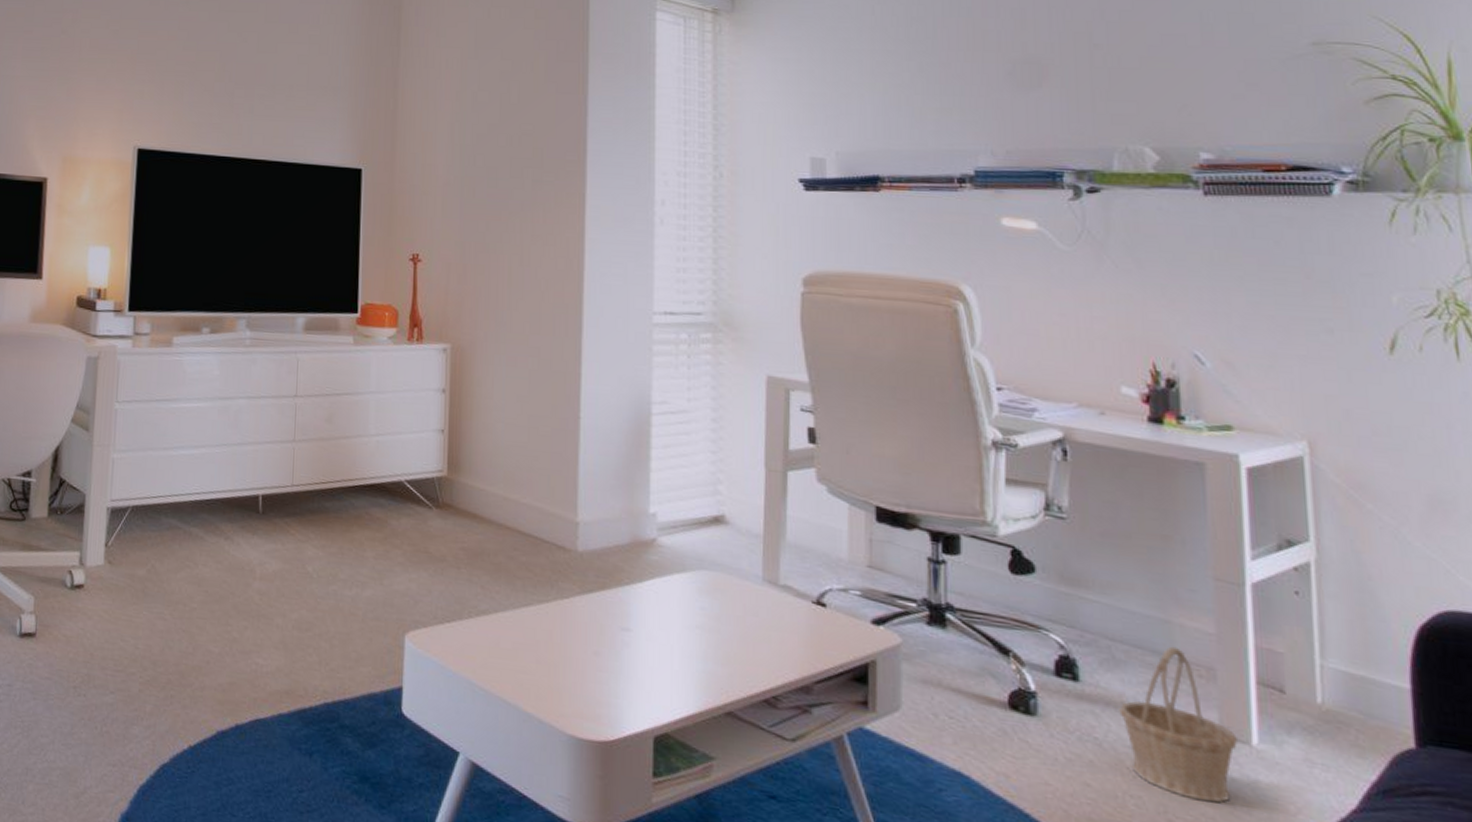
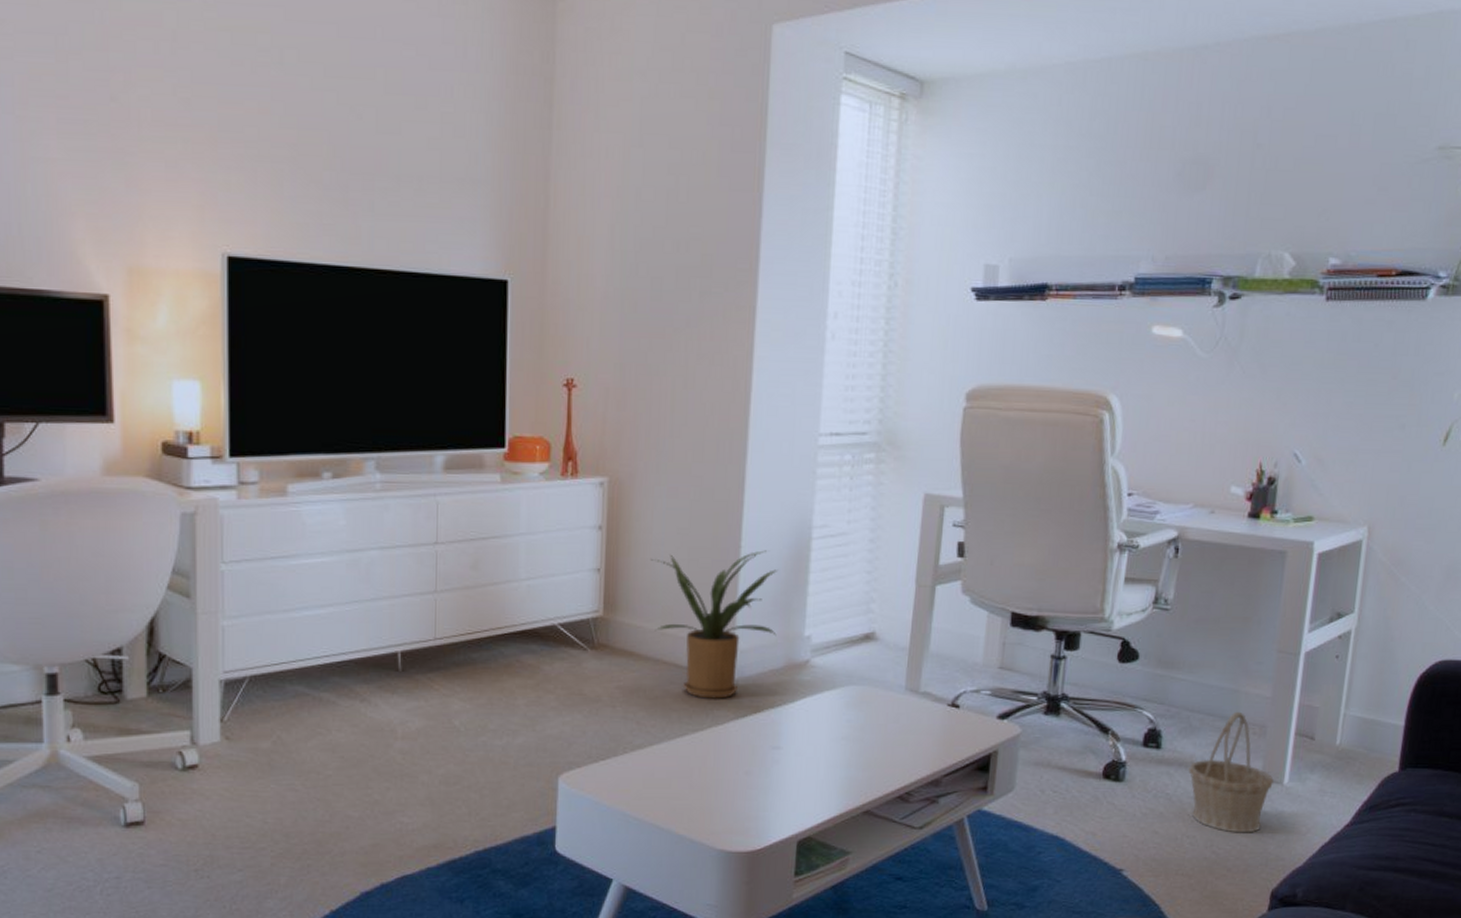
house plant: none [491,420,620,571] -> present [650,550,779,699]

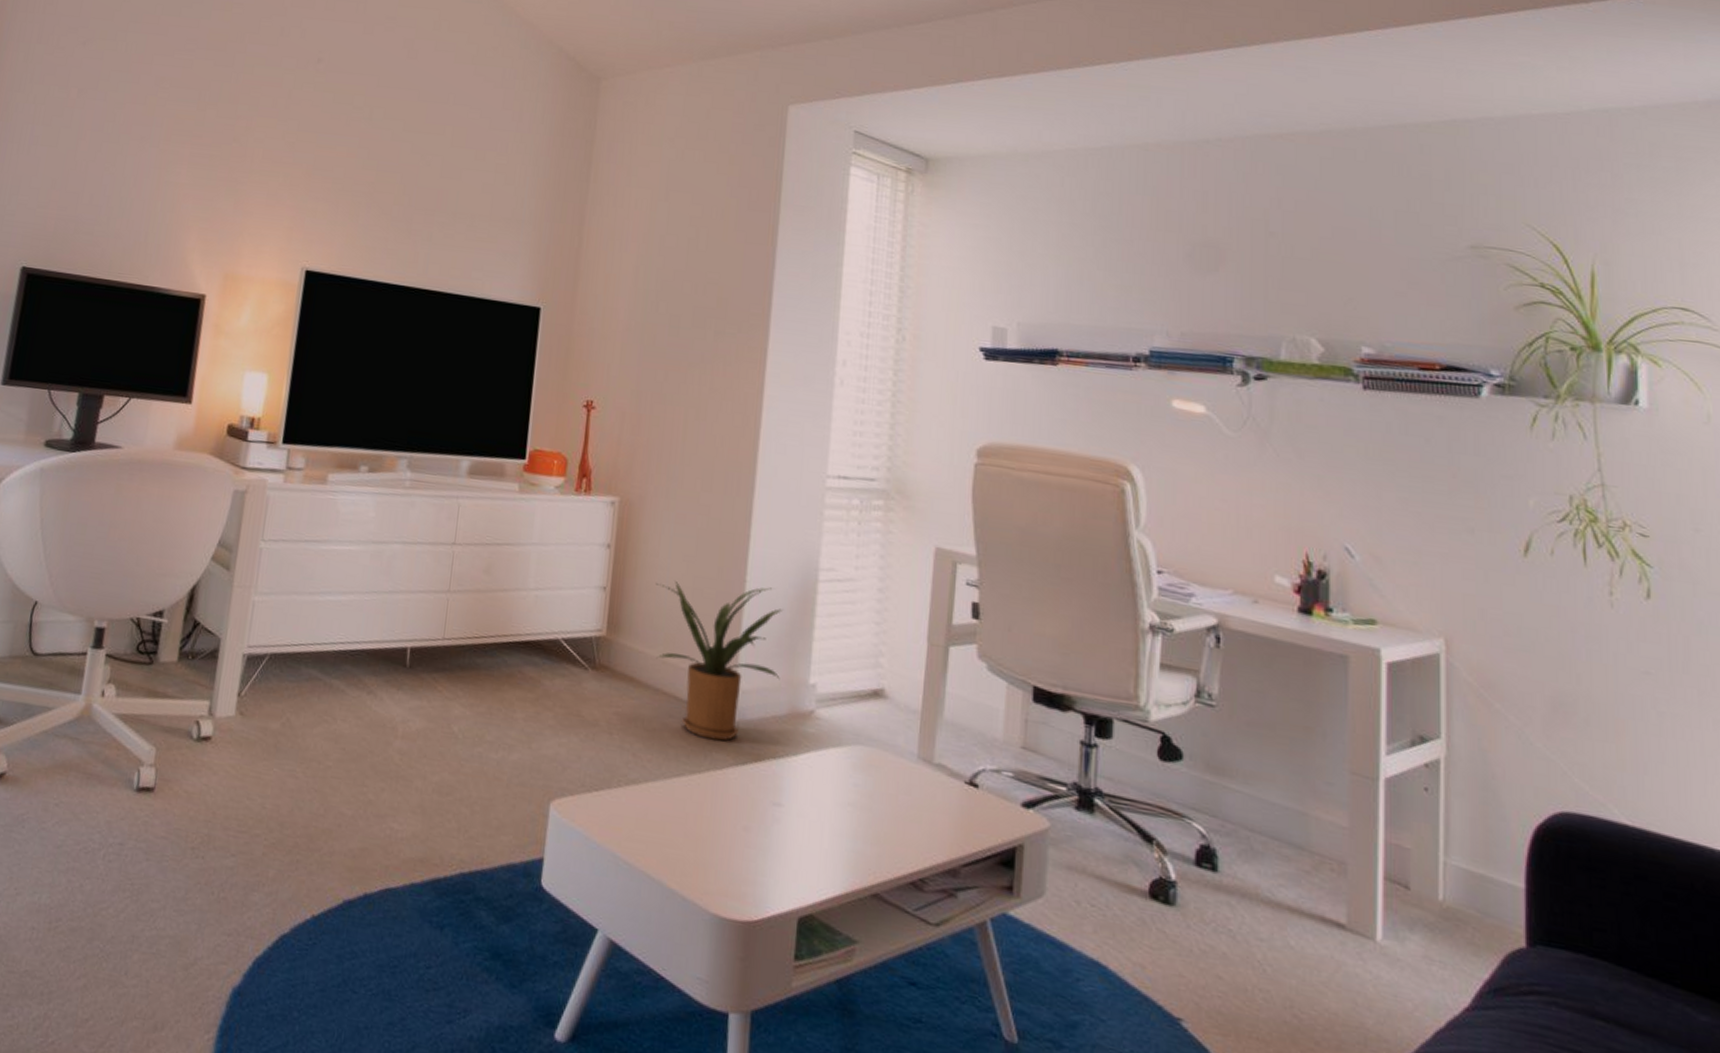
basket: present [1188,711,1274,833] -> none [1254,838,1364,999]

